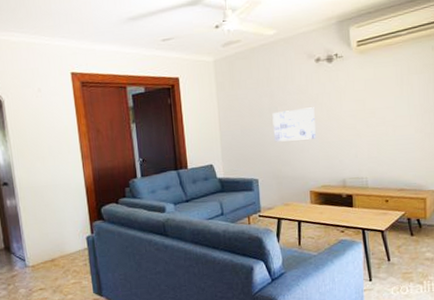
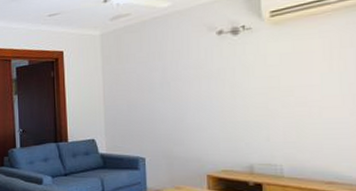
wall art: present [272,107,316,142] -> none [164,83,216,119]

